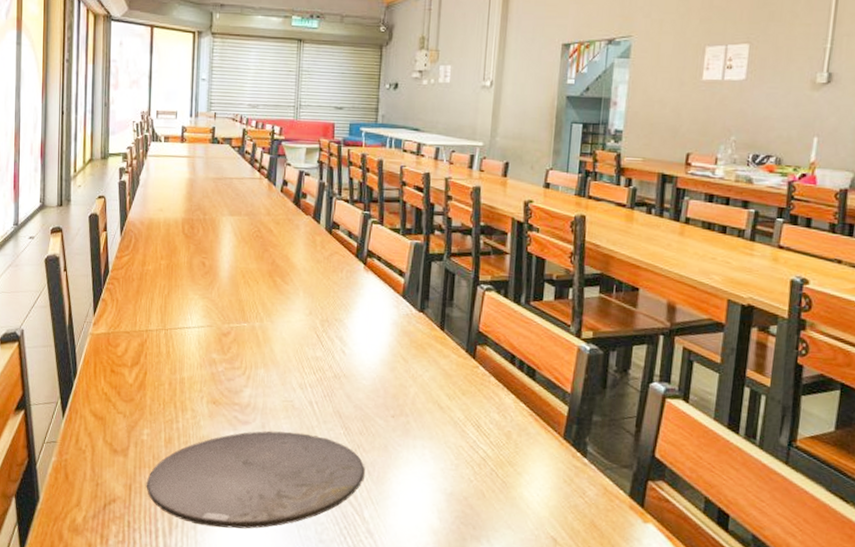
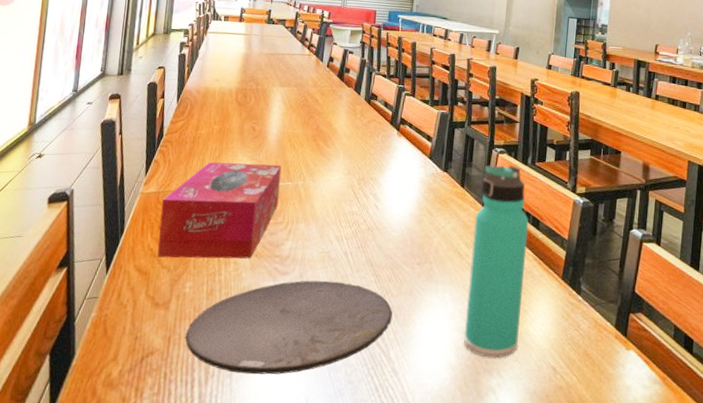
tissue box: none [111,301,236,406] -> present [157,162,282,259]
thermos bottle: none [447,305,523,524] -> present [463,165,529,359]

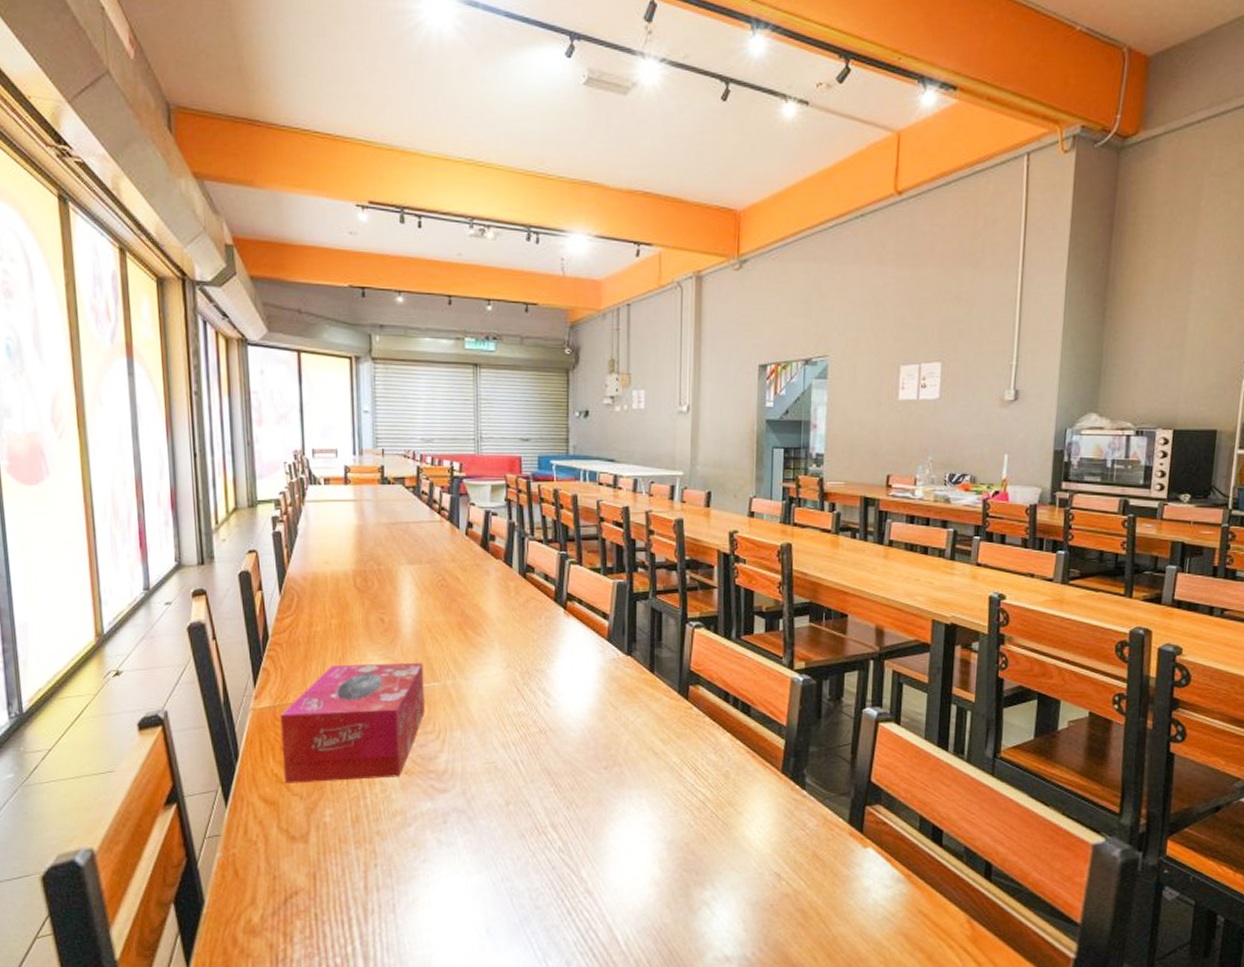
plate: present [185,280,393,375] -> none [333,795,579,908]
thermos bottle: present [463,165,529,359] -> none [667,642,738,869]

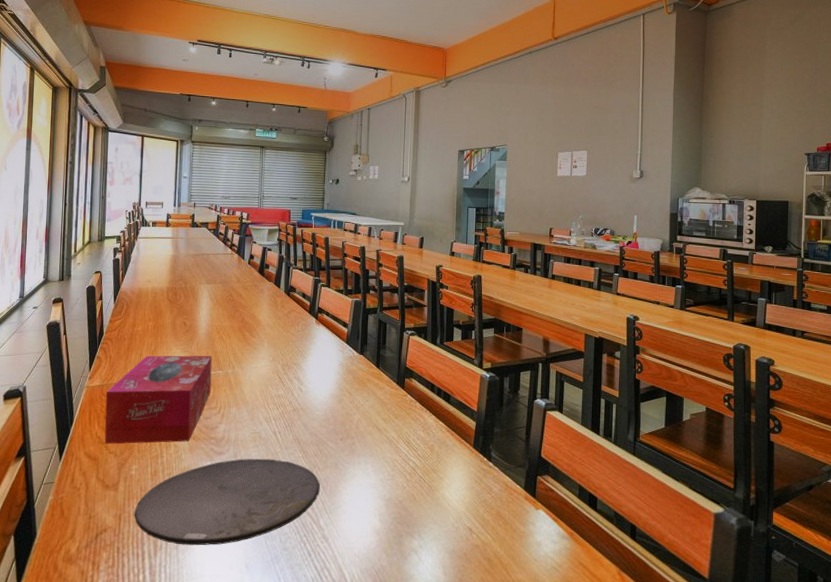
plate: none [333,795,579,908] -> present [134,458,320,546]

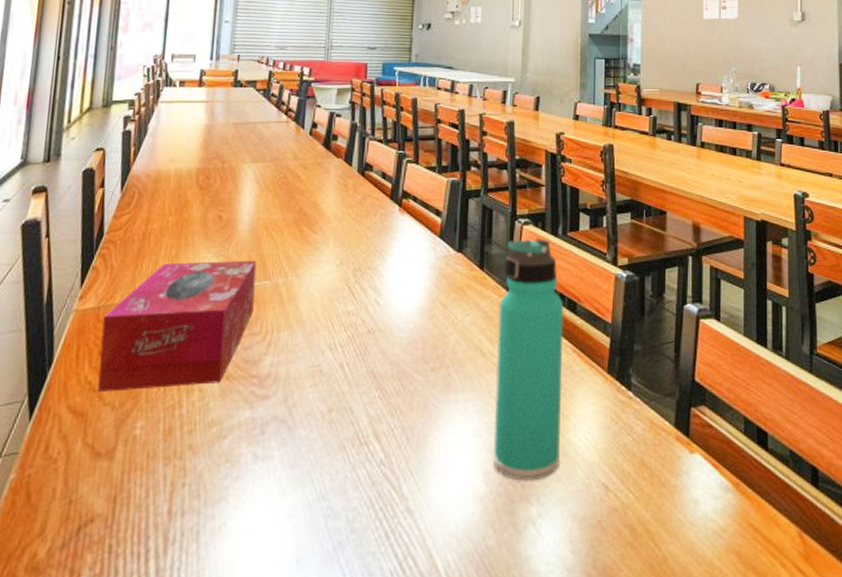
plate: present [134,458,320,546] -> none [136,402,403,535]
thermos bottle: none [386,346,441,522] -> present [493,238,564,481]

